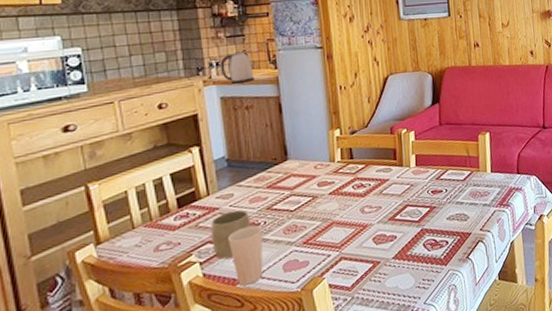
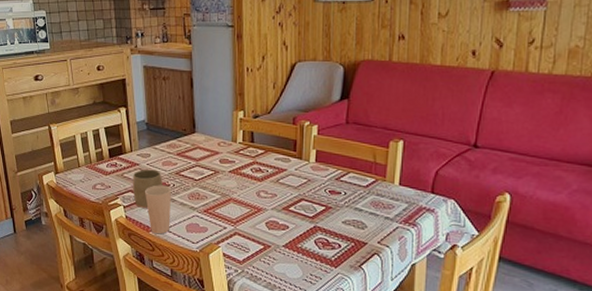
kettle: present [220,51,255,84] -> none [145,24,172,55]

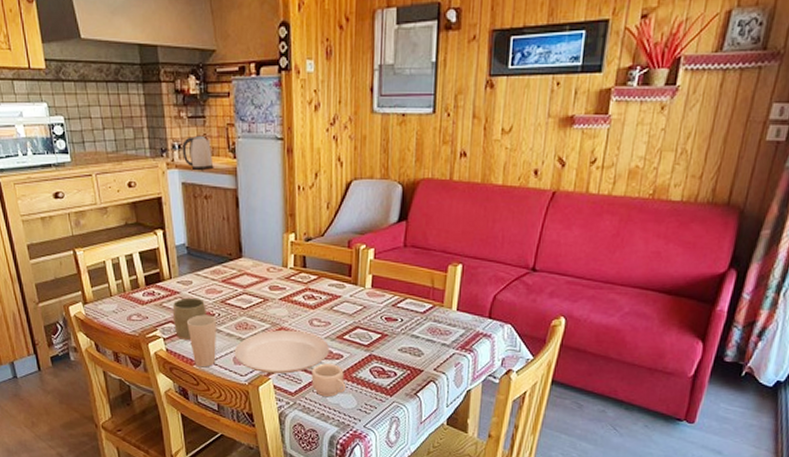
kettle: none [145,24,172,55] -> present [182,135,214,170]
plate: none [187,200,275,243] -> present [234,329,329,374]
cup: none [258,233,292,267] -> present [311,363,346,398]

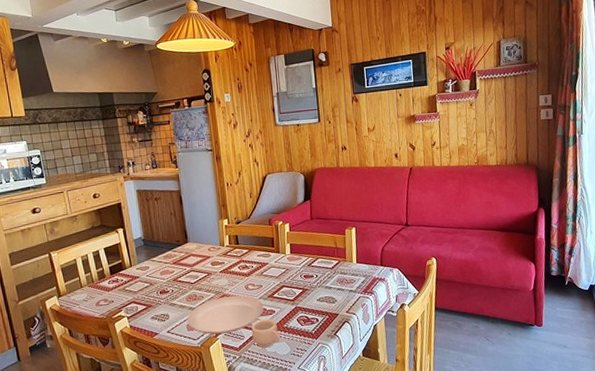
mug: present [172,297,206,340] -> none [133,279,162,316]
kettle: present [182,135,214,170] -> none [135,153,161,179]
cup: present [187,314,216,368] -> none [147,292,173,338]

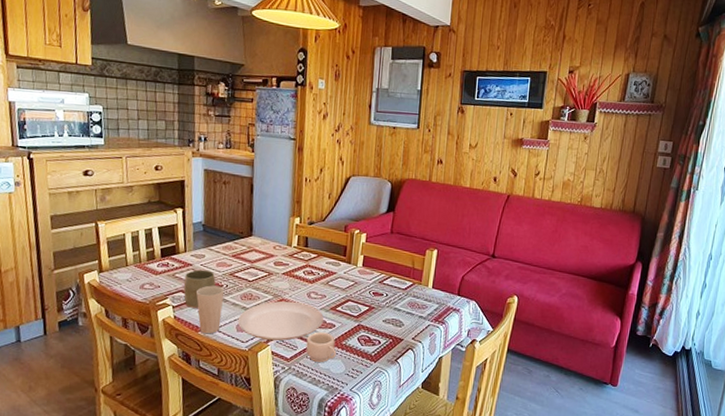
mug: none [133,279,162,316] -> present [183,269,216,308]
cup: none [147,292,173,338] -> present [196,285,224,334]

